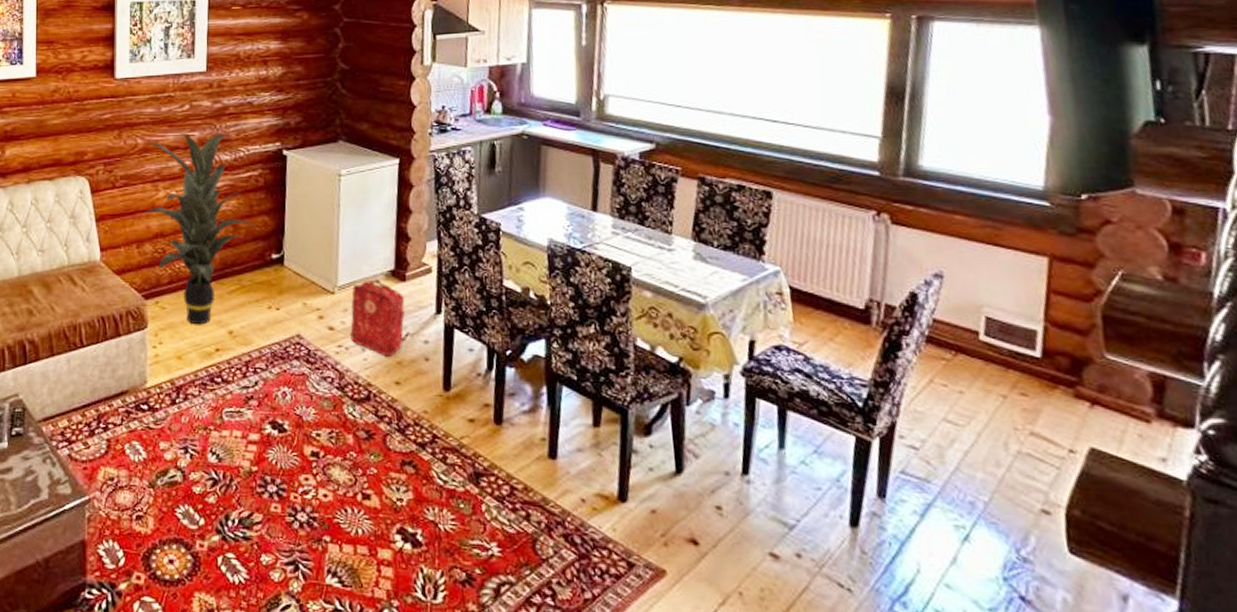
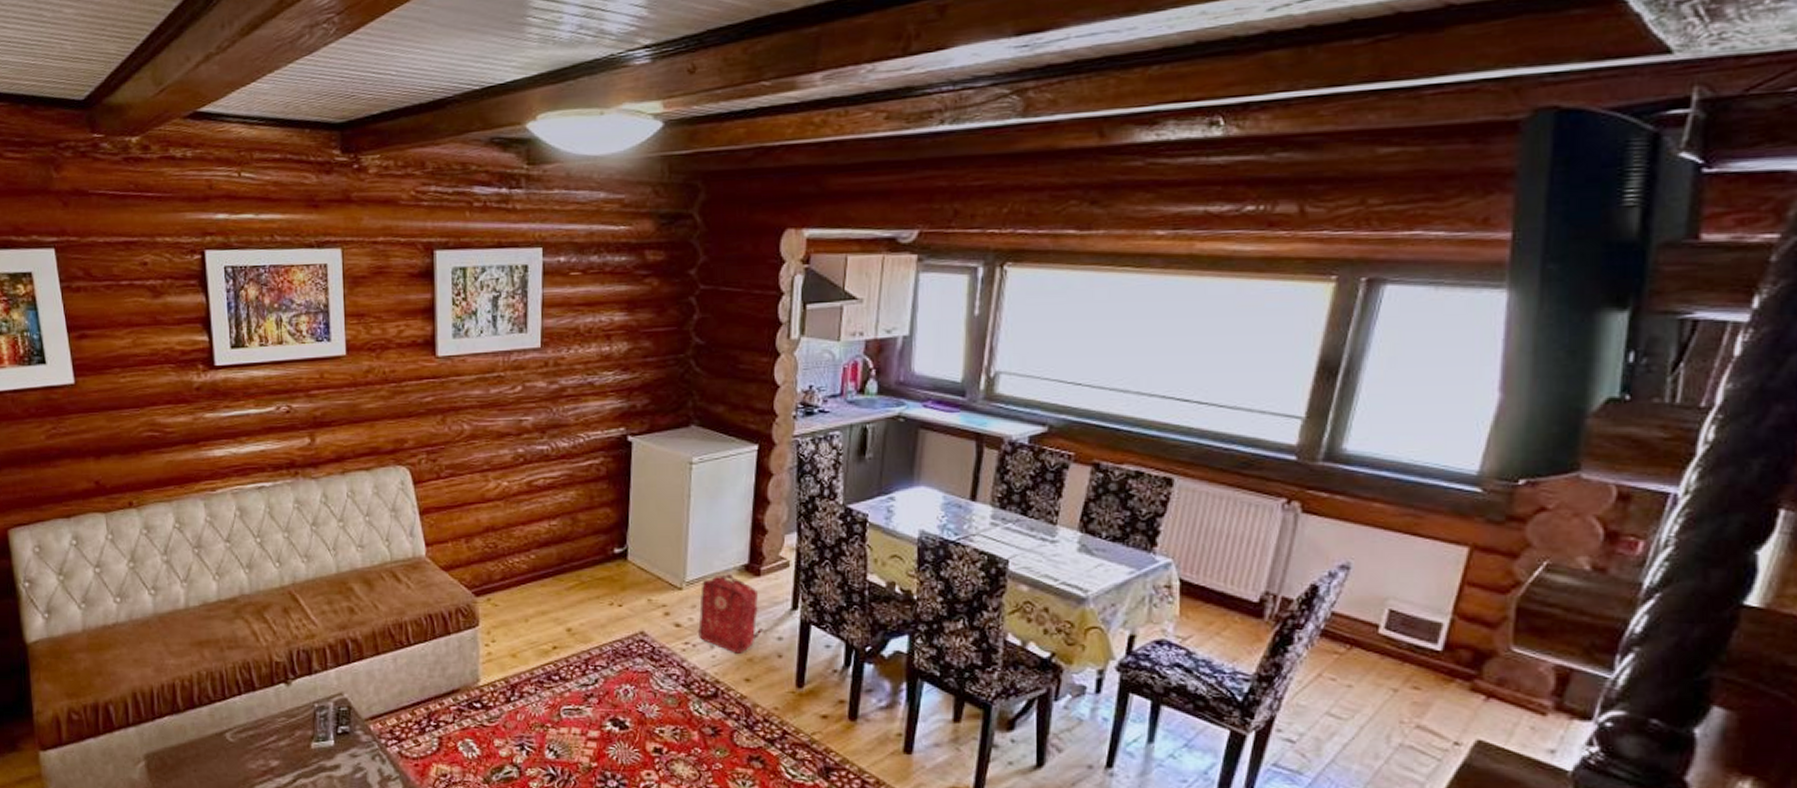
indoor plant: present [142,132,258,325] -> none [470,416,599,623]

